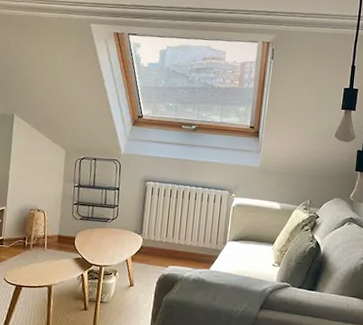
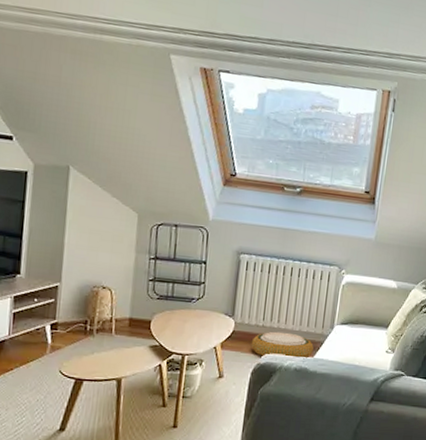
woven basket: none [156,247,209,271] -> present [251,331,314,360]

